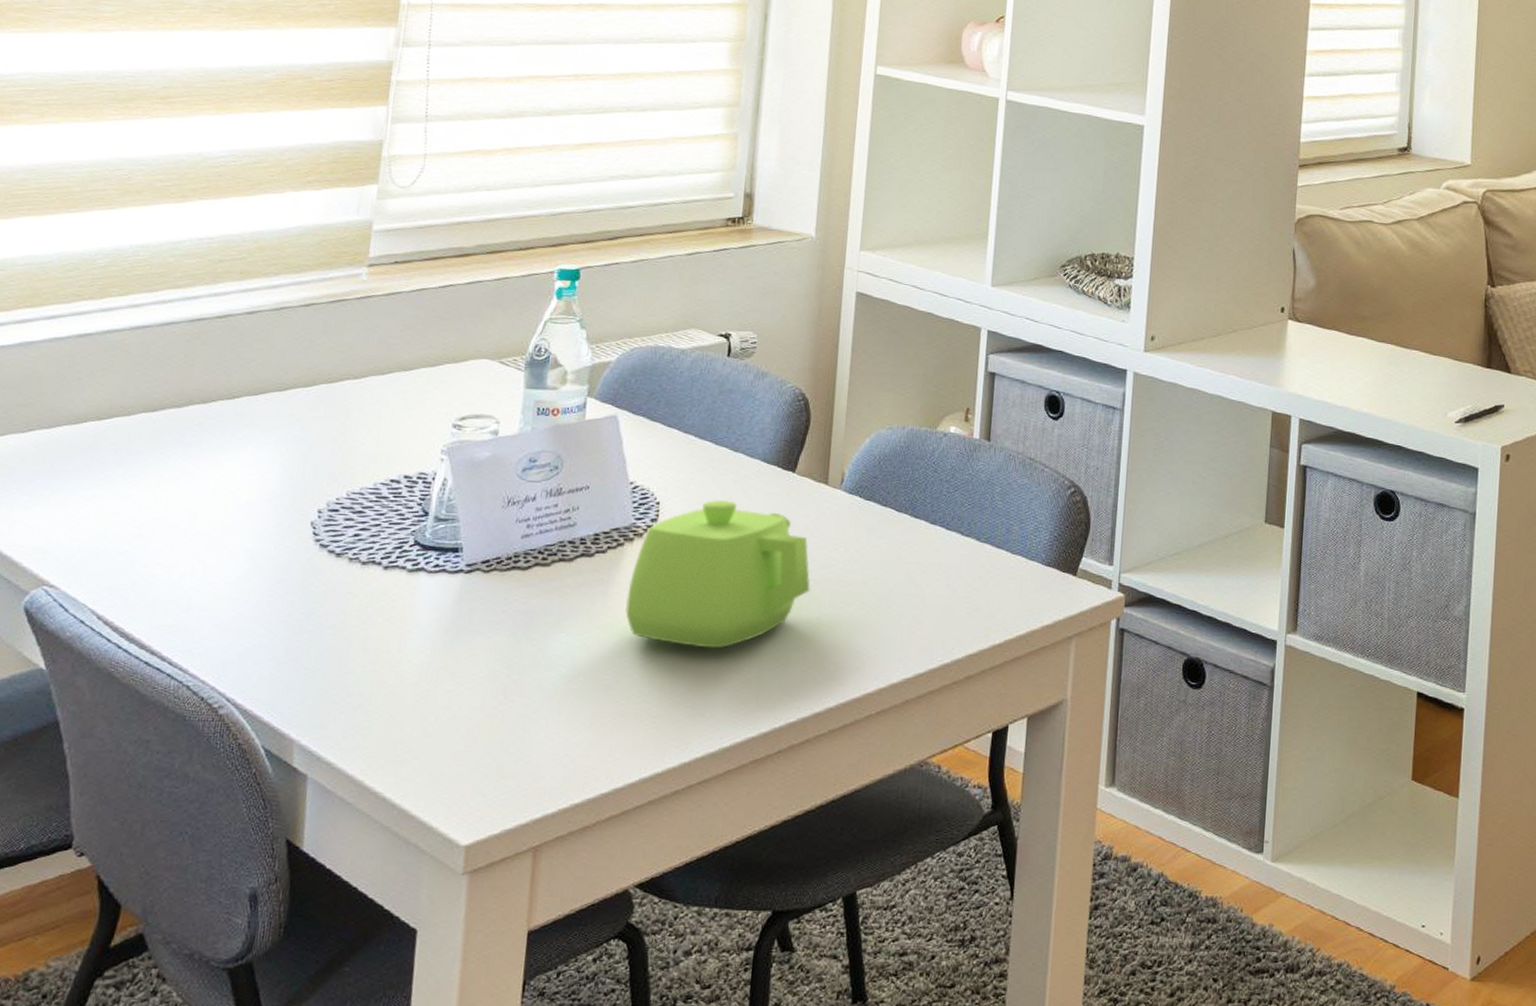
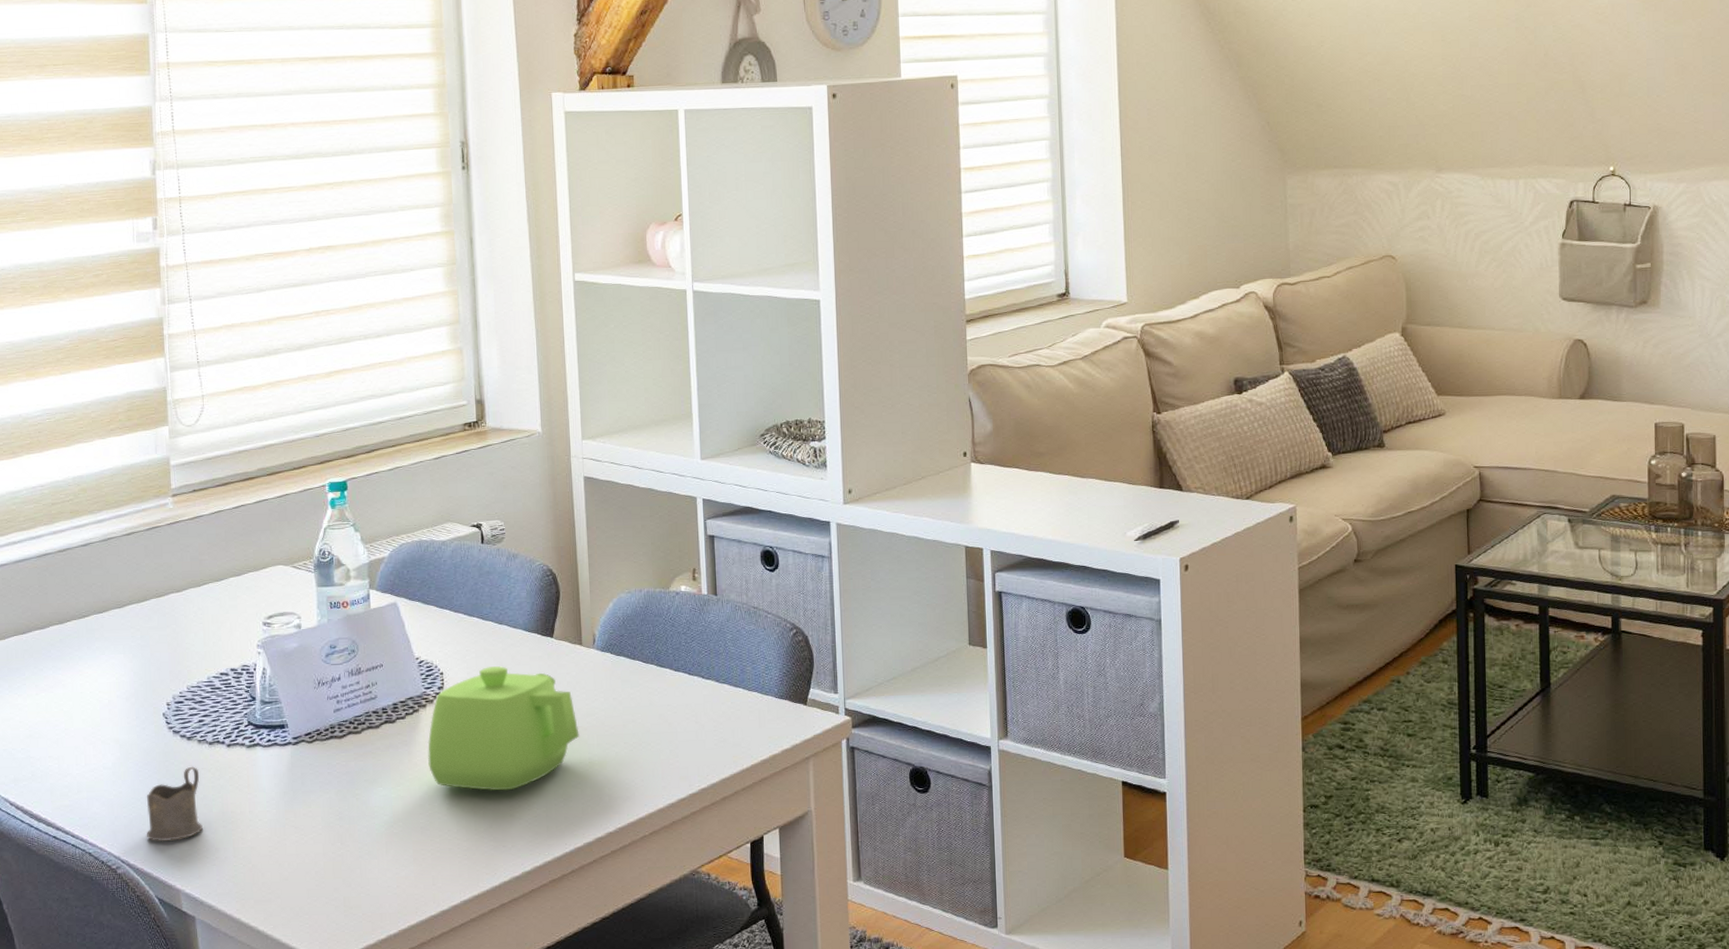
tea glass holder: none [263,589,344,679] -> present [146,766,203,842]

